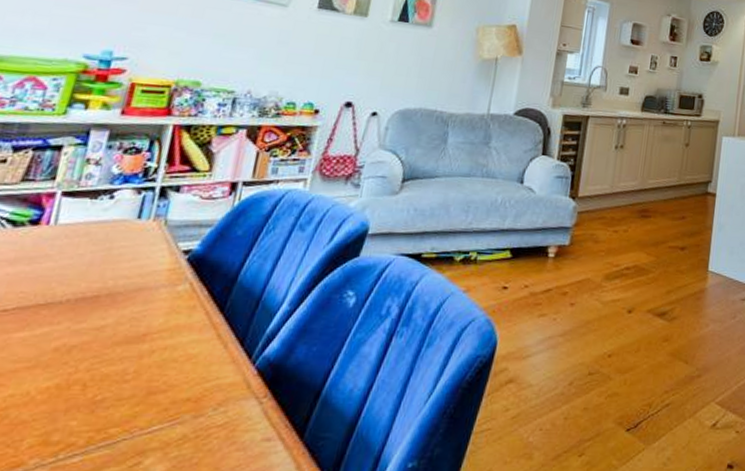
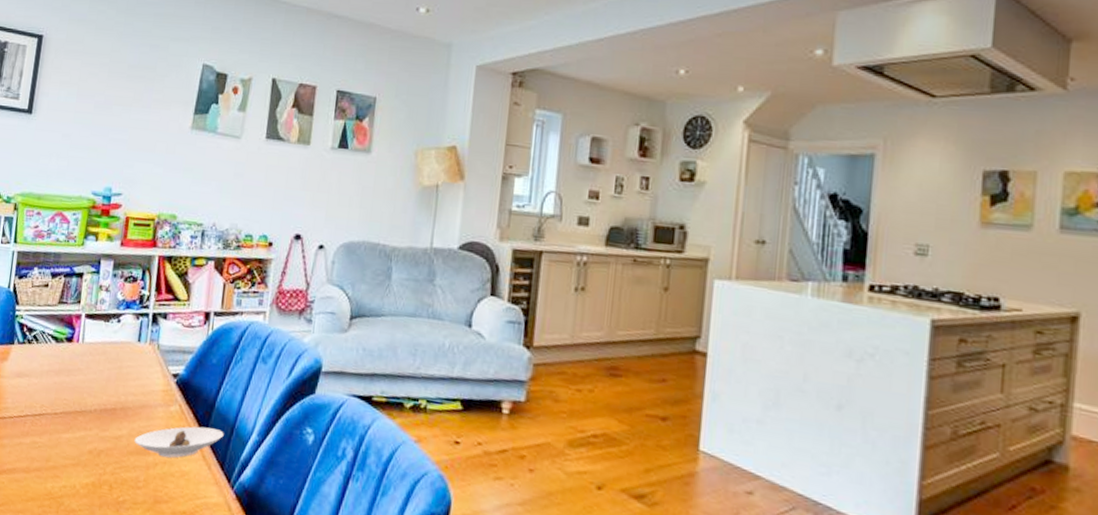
saucer: none [123,303,247,343] -> present [134,426,224,458]

